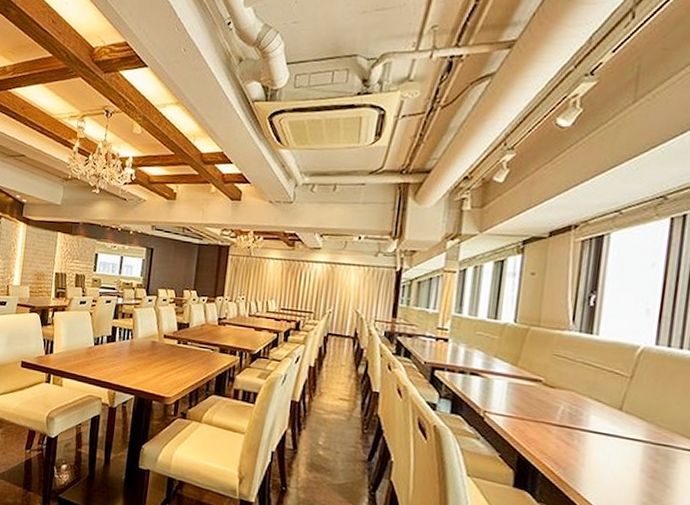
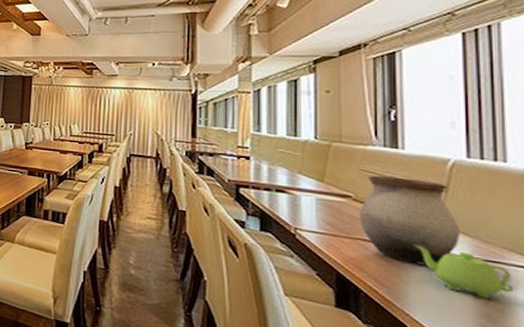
vase: none [546,360,639,449] -> present [358,175,461,266]
teapot: none [594,429,678,480] -> present [415,245,515,299]

